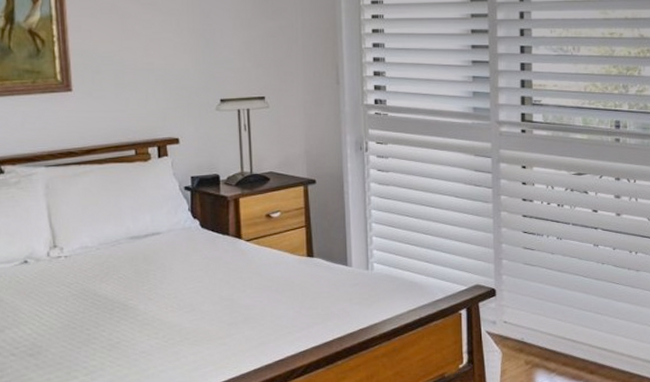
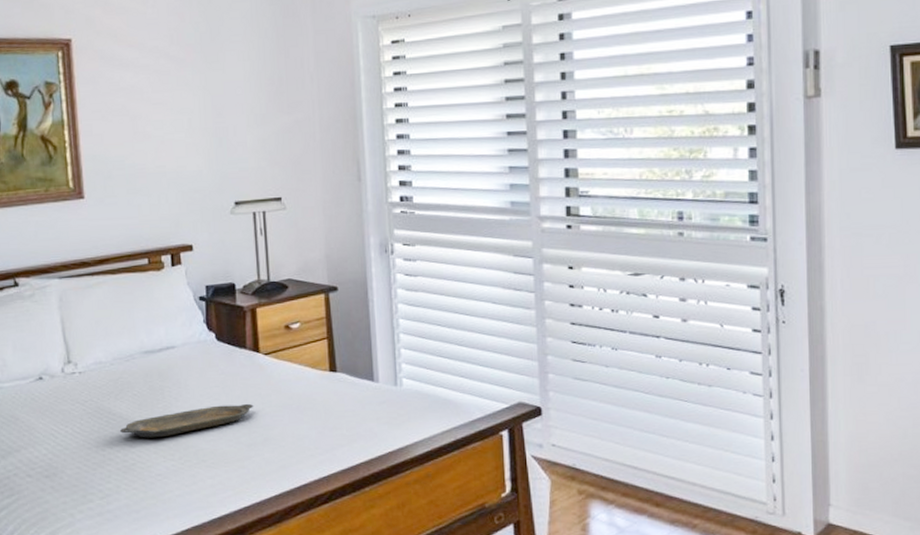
serving tray: none [104,285,236,318] -> present [119,403,254,438]

